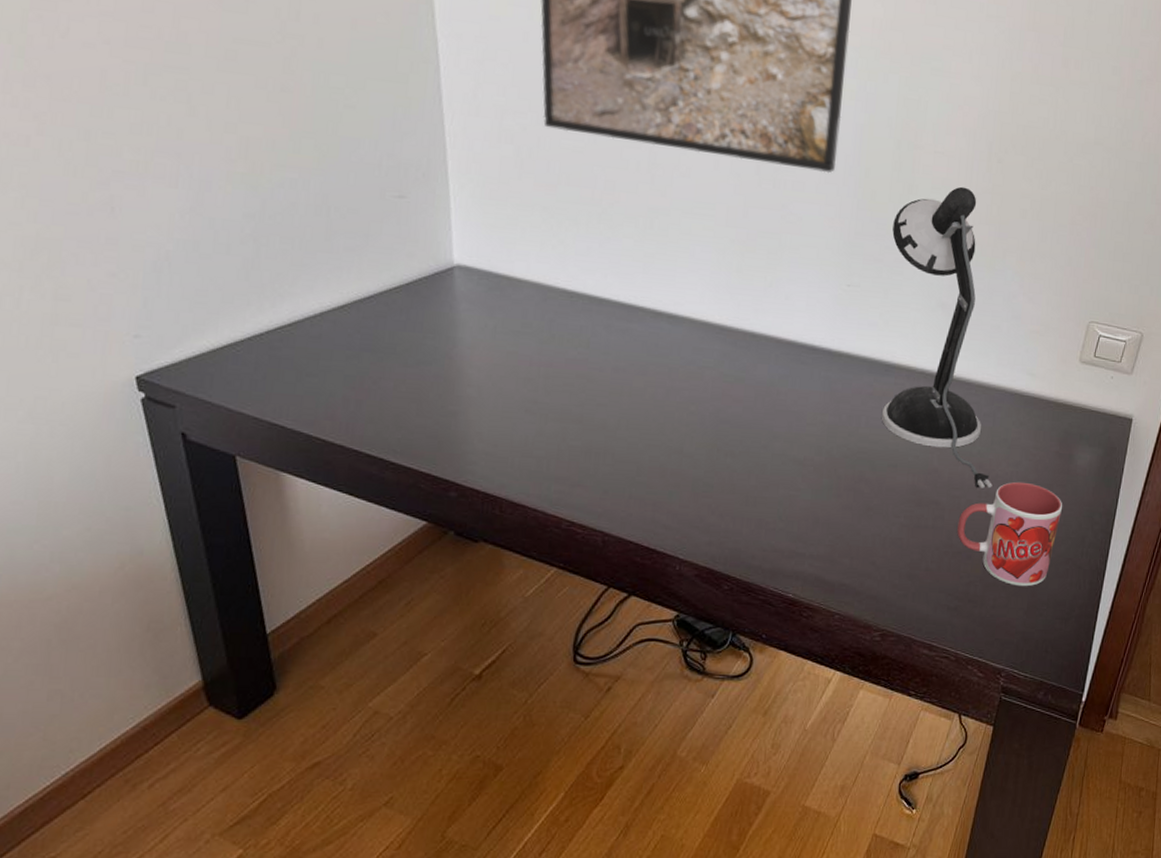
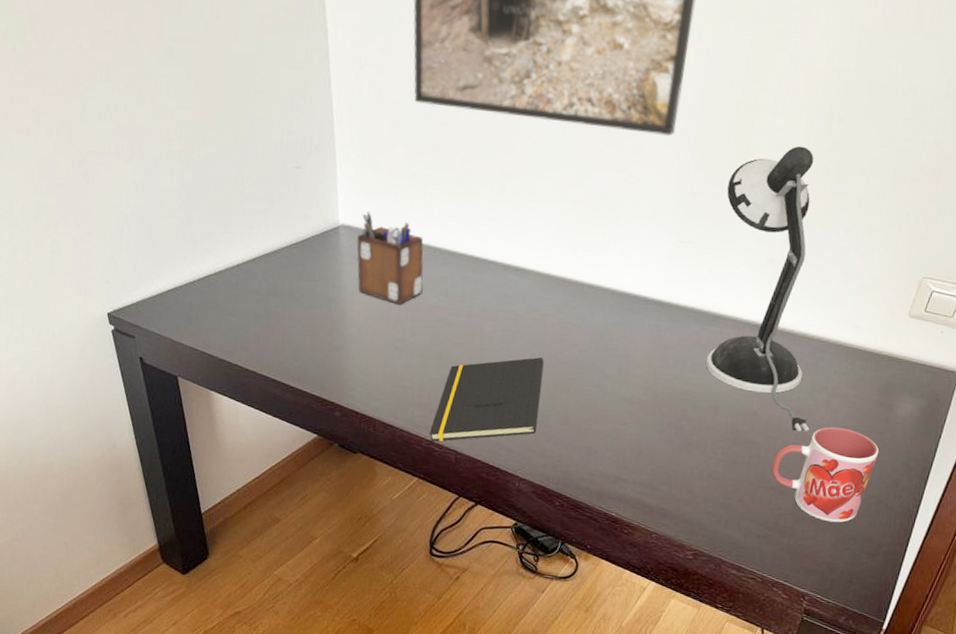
desk organizer: none [475,249,559,359] -> present [356,211,424,305]
notepad: none [570,416,704,522] -> present [430,357,544,442]

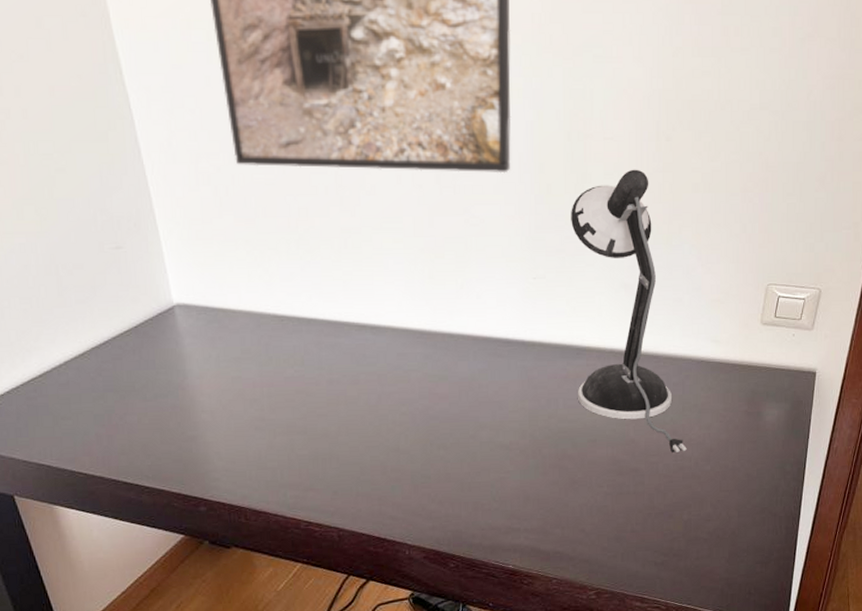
desk organizer: present [356,211,424,305] -> none [195,286,276,382]
notepad: present [430,357,544,442] -> none [307,415,419,522]
mug: present [771,427,879,523] -> none [658,442,755,538]

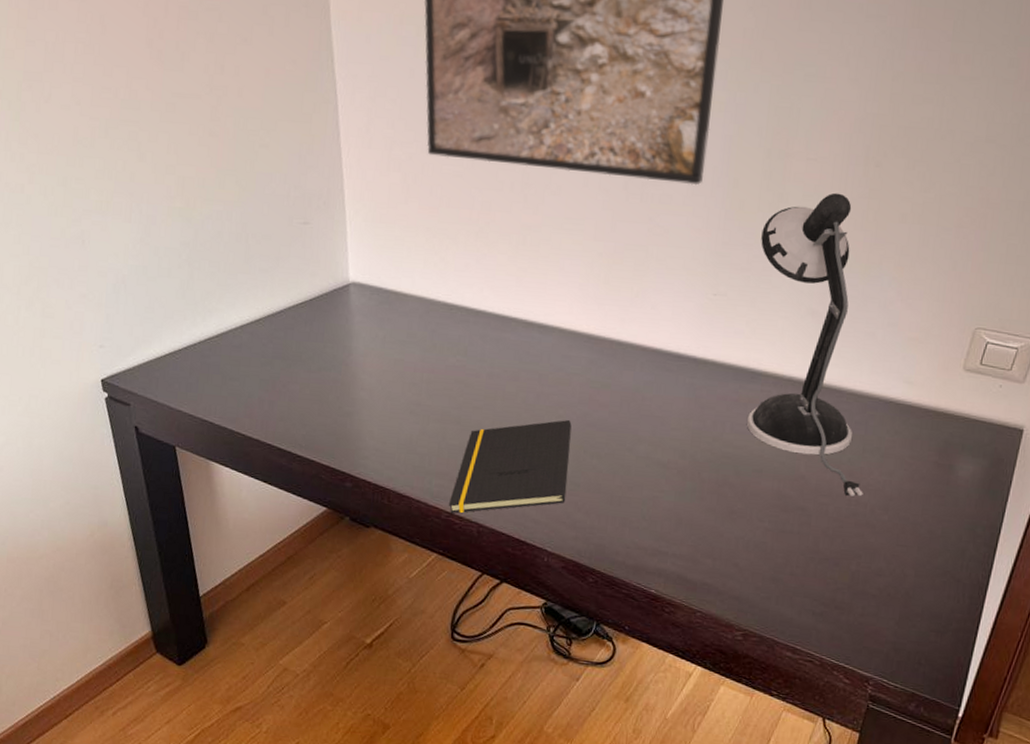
notepad: none [307,415,419,522] -> present [449,419,572,513]

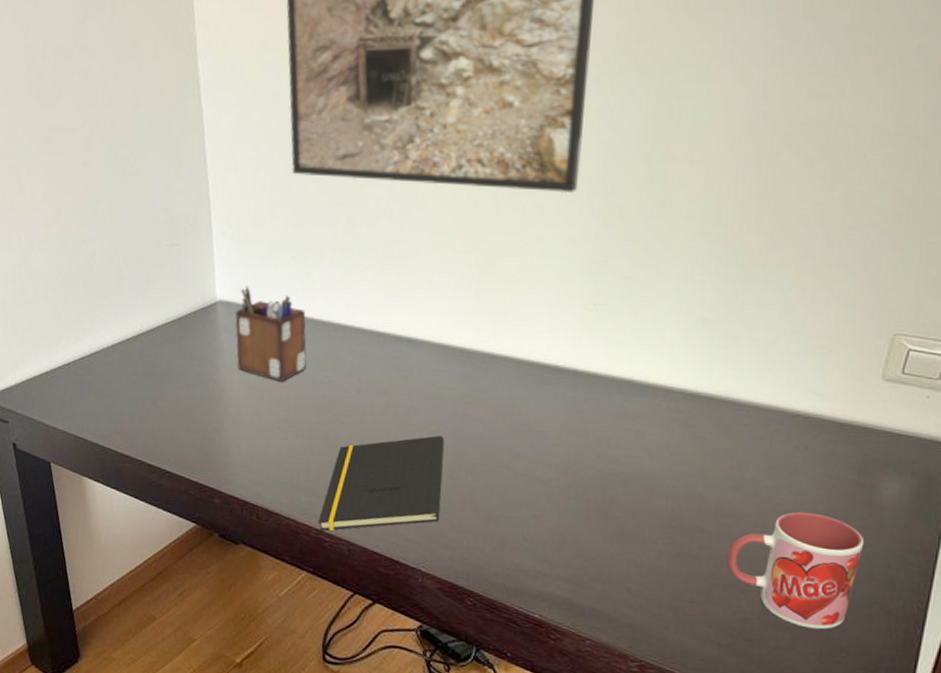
desk organizer: none [367,268,440,366] -> present [234,286,307,382]
desk lamp: present [746,192,863,497] -> none [634,195,771,518]
mug: none [824,491,941,597] -> present [728,512,865,630]

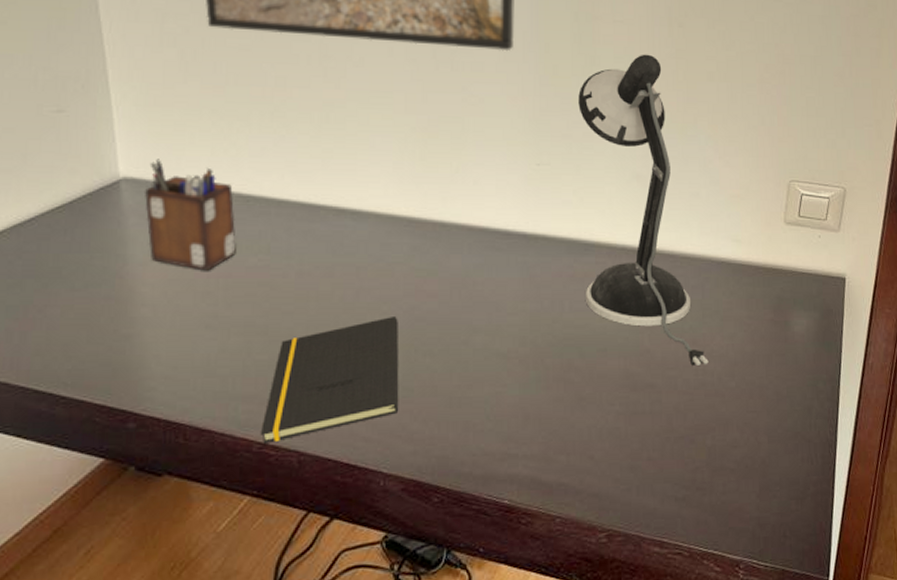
desk lamp: none [634,195,771,518] -> present [578,54,709,366]
mug: present [728,512,865,630] -> none [677,355,785,468]

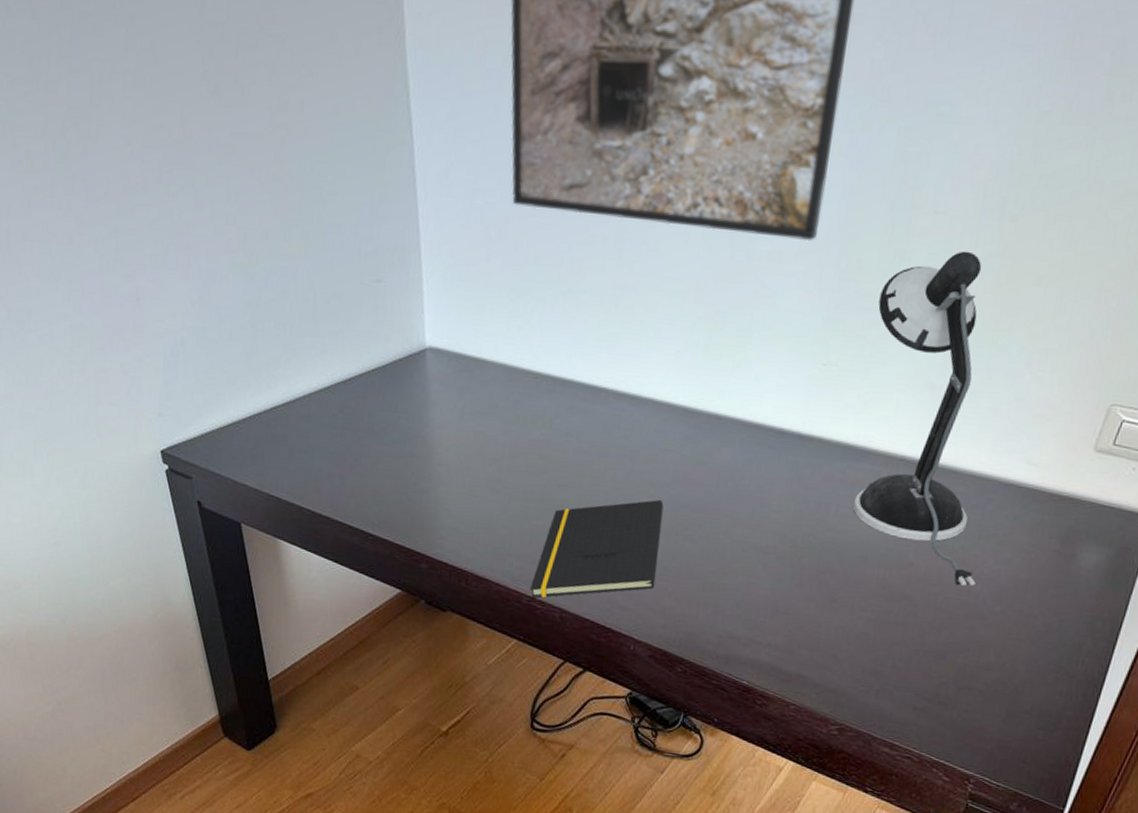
desk organizer: present [144,159,236,271] -> none [445,331,524,439]

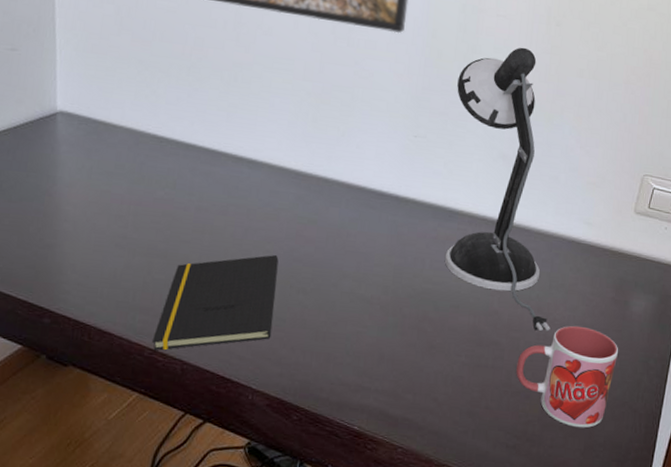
mug: none [930,580,1059,693] -> present [516,325,619,428]

